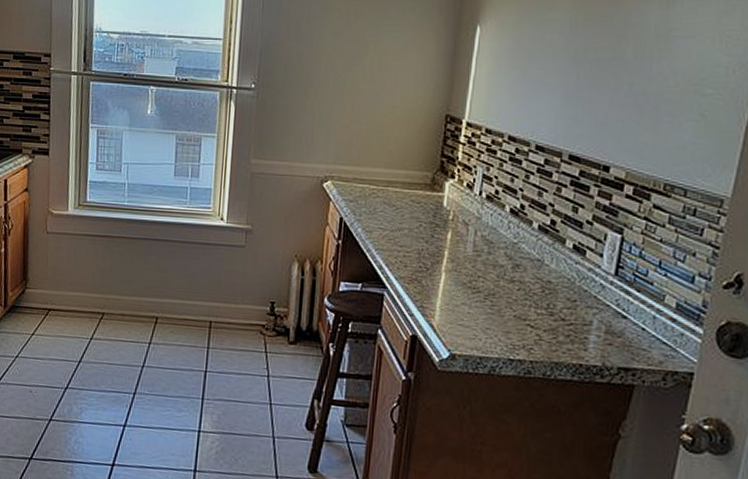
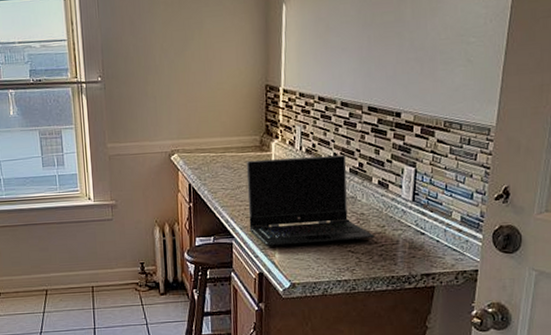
laptop computer: none [406,199,563,314] -> present [246,155,375,246]

